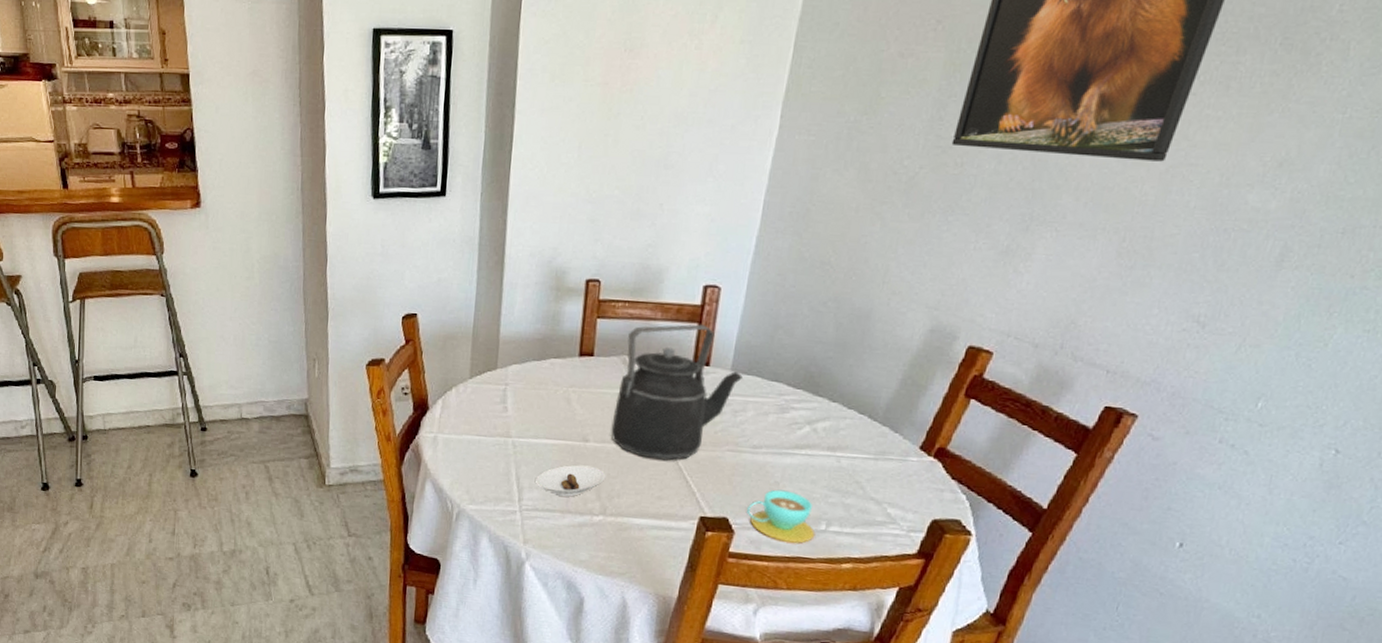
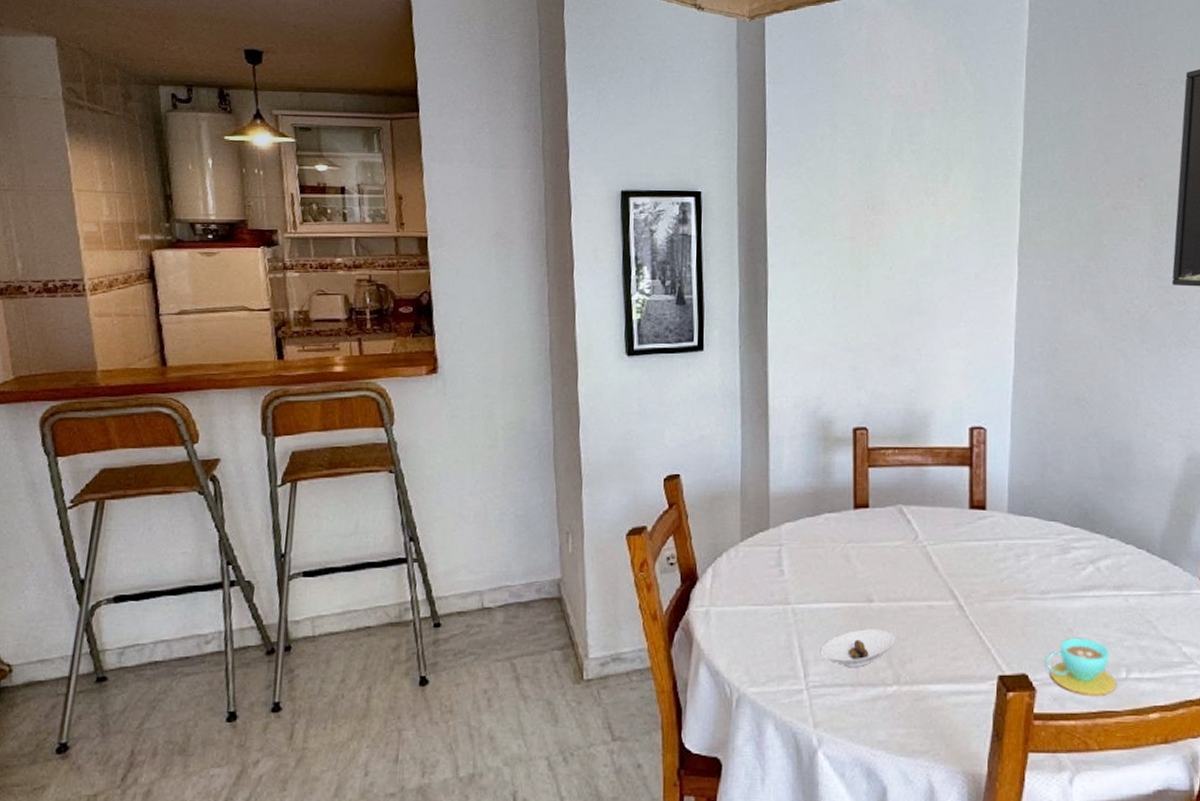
kettle: present [611,324,743,461] -> none [895,467,1020,616]

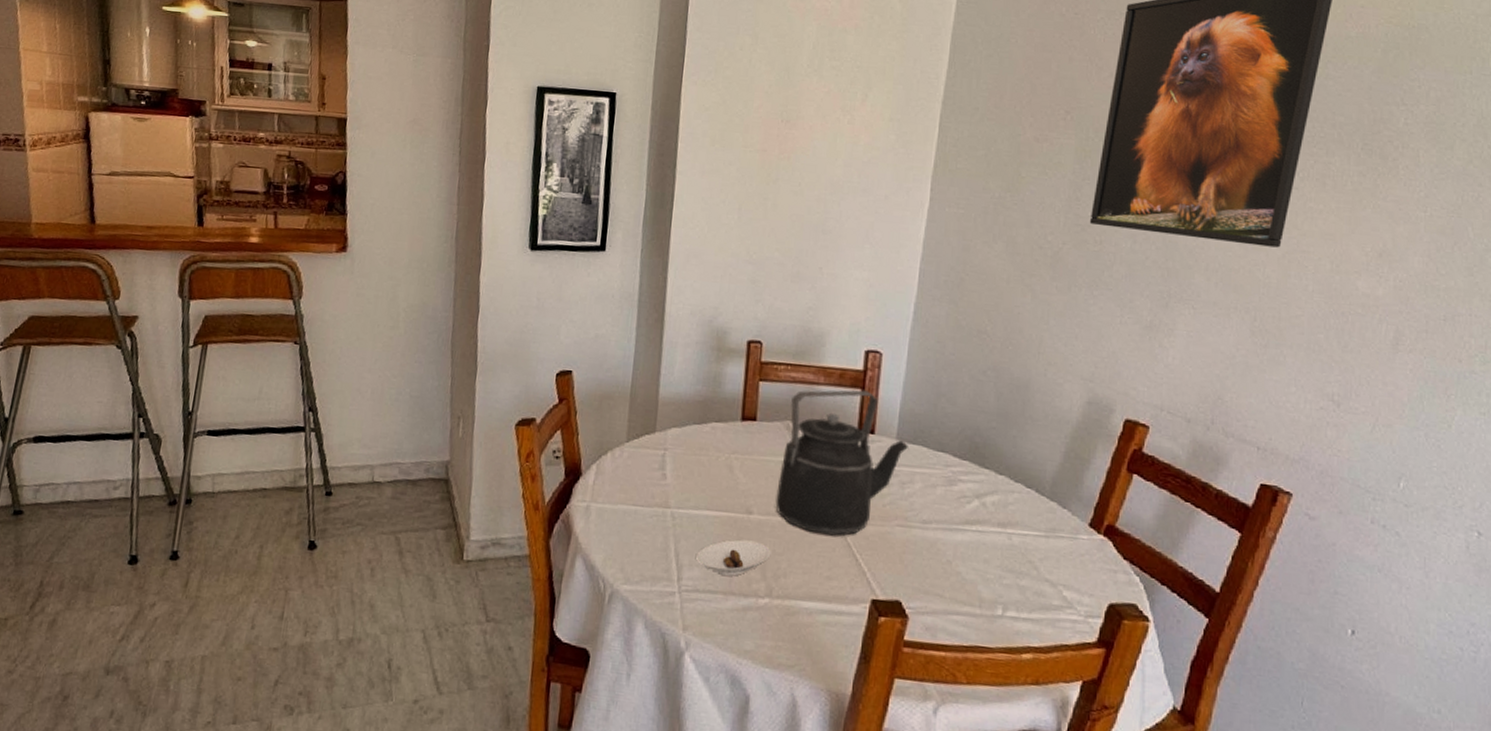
kettle: none [895,467,1020,616] -> present [775,389,908,536]
teacup: present [1045,637,1117,695] -> none [920,569,992,630]

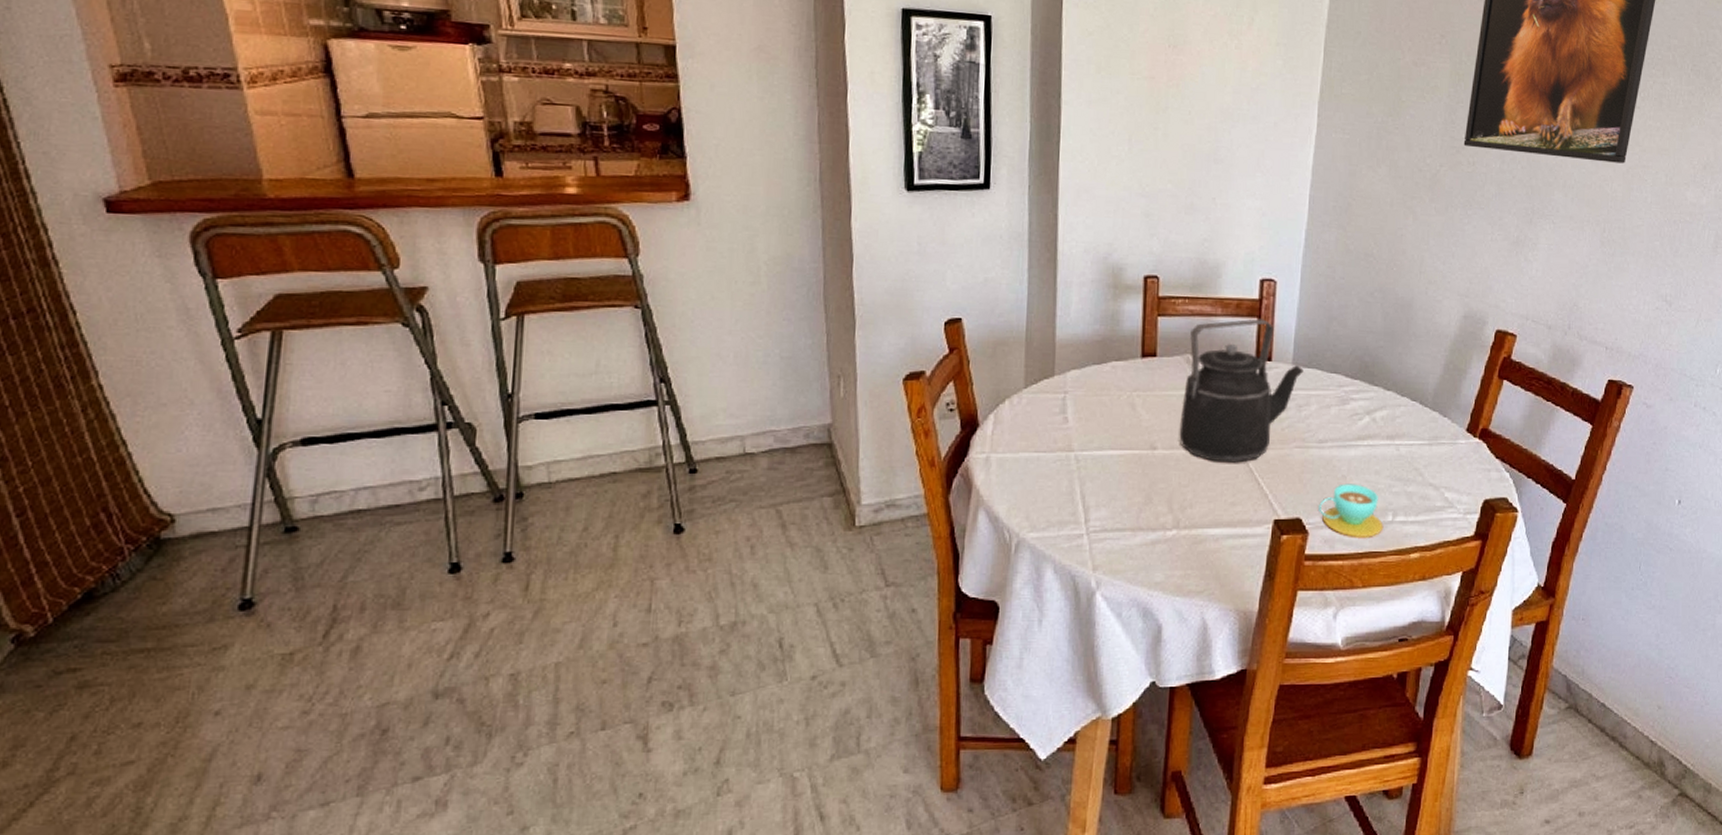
saucer: present [696,539,771,576] -> none [1103,476,1177,512]
teacup: none [920,569,992,630] -> present [1319,483,1384,537]

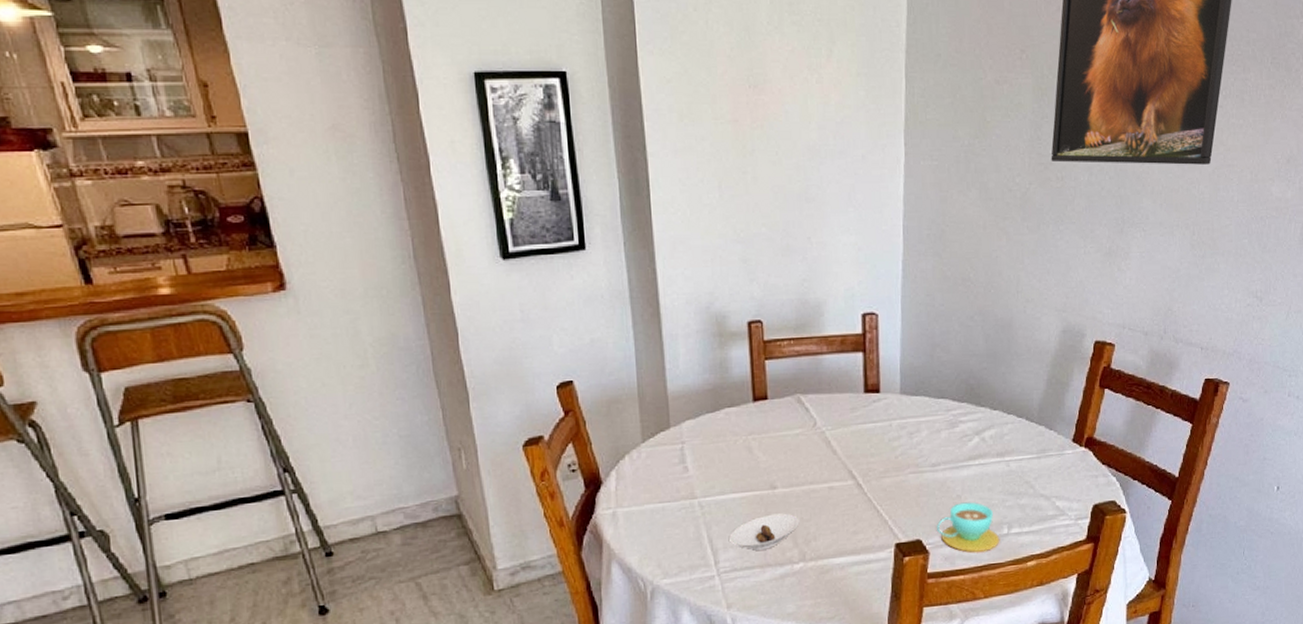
saucer: none [1103,476,1177,512] -> present [729,513,800,551]
kettle: present [1179,318,1304,463] -> none [796,352,912,495]

